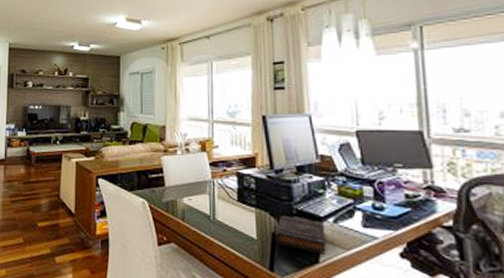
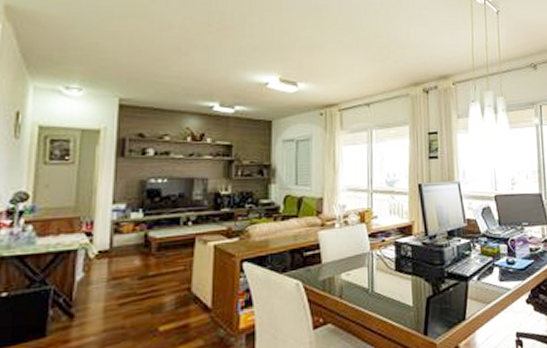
book: present [273,215,327,254] -> none [428,279,472,312]

